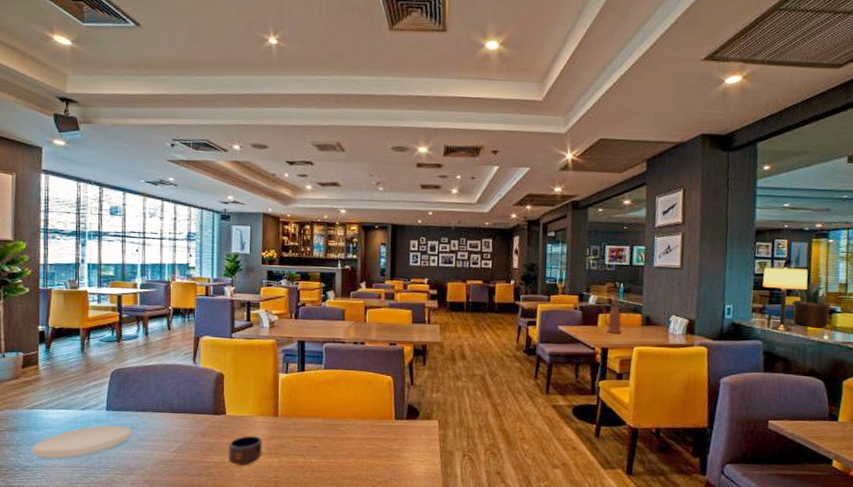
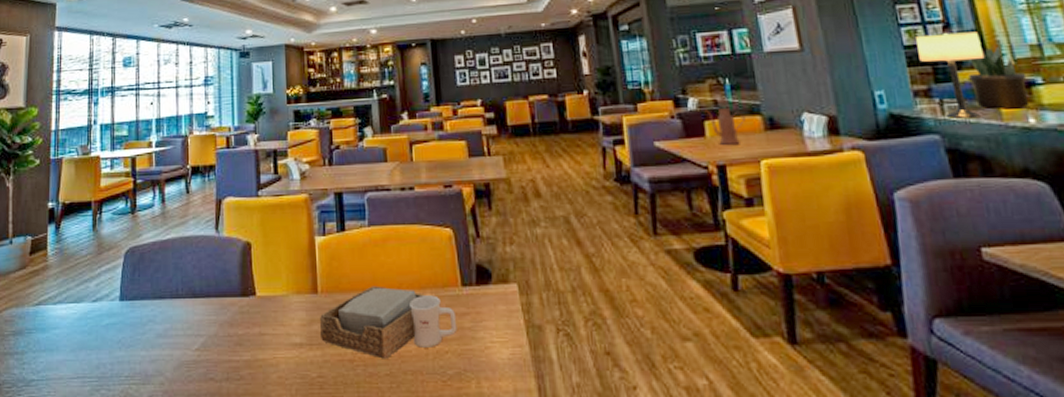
plate: present [31,424,133,459] -> none [36,319,150,369]
mug: present [228,435,263,466] -> none [260,321,302,363]
napkin holder: none [278,414,366,468] -> present [320,286,425,359]
mug: none [352,424,388,462] -> present [409,295,457,348]

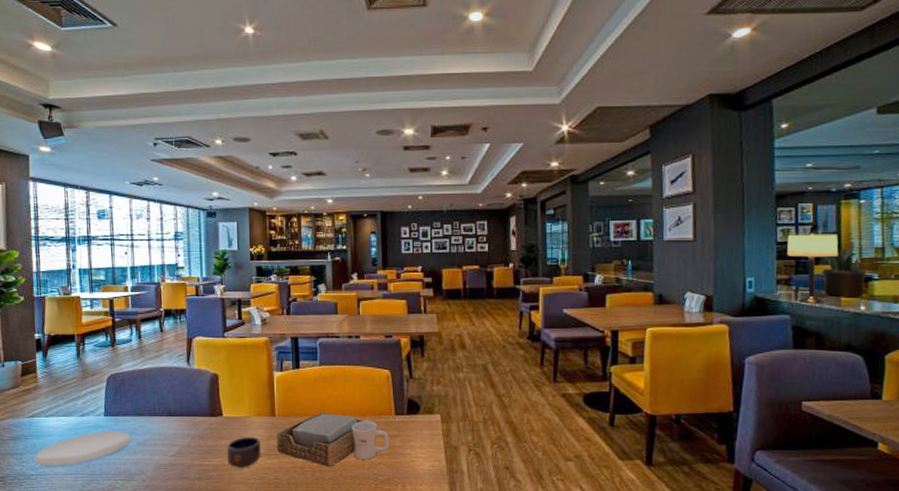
plate: none [36,319,150,369] -> present [34,430,132,467]
mug: none [260,321,302,363] -> present [226,436,262,468]
coffeepot: present [702,95,746,146] -> none [606,274,640,316]

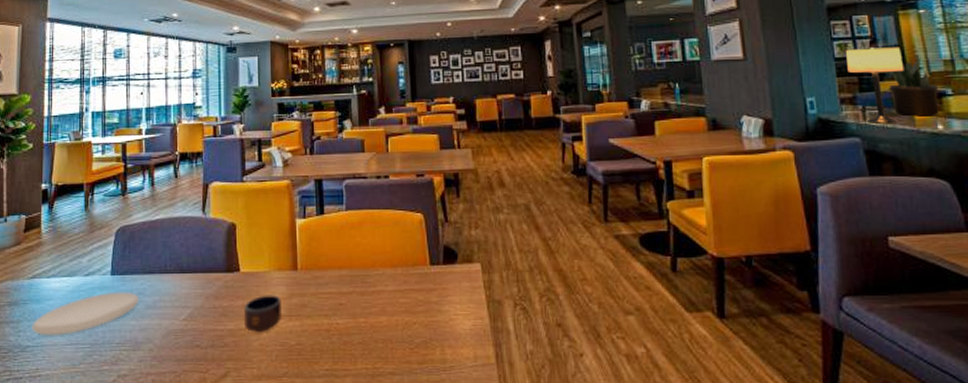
napkin holder: present [277,412,365,467] -> none [299,264,397,329]
mug: present [351,421,389,460] -> none [382,273,425,319]

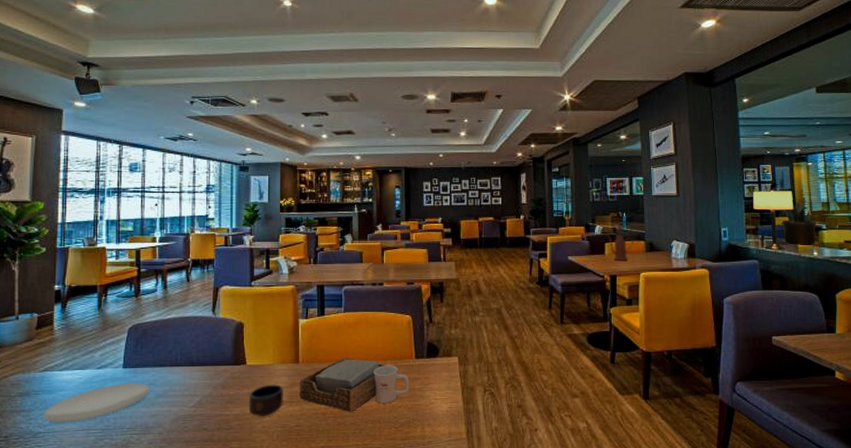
napkin holder: none [299,264,397,329] -> present [300,357,386,412]
mug: none [382,273,425,319] -> present [373,365,410,404]
coffeepot: none [654,98,692,144] -> present [605,224,634,262]

